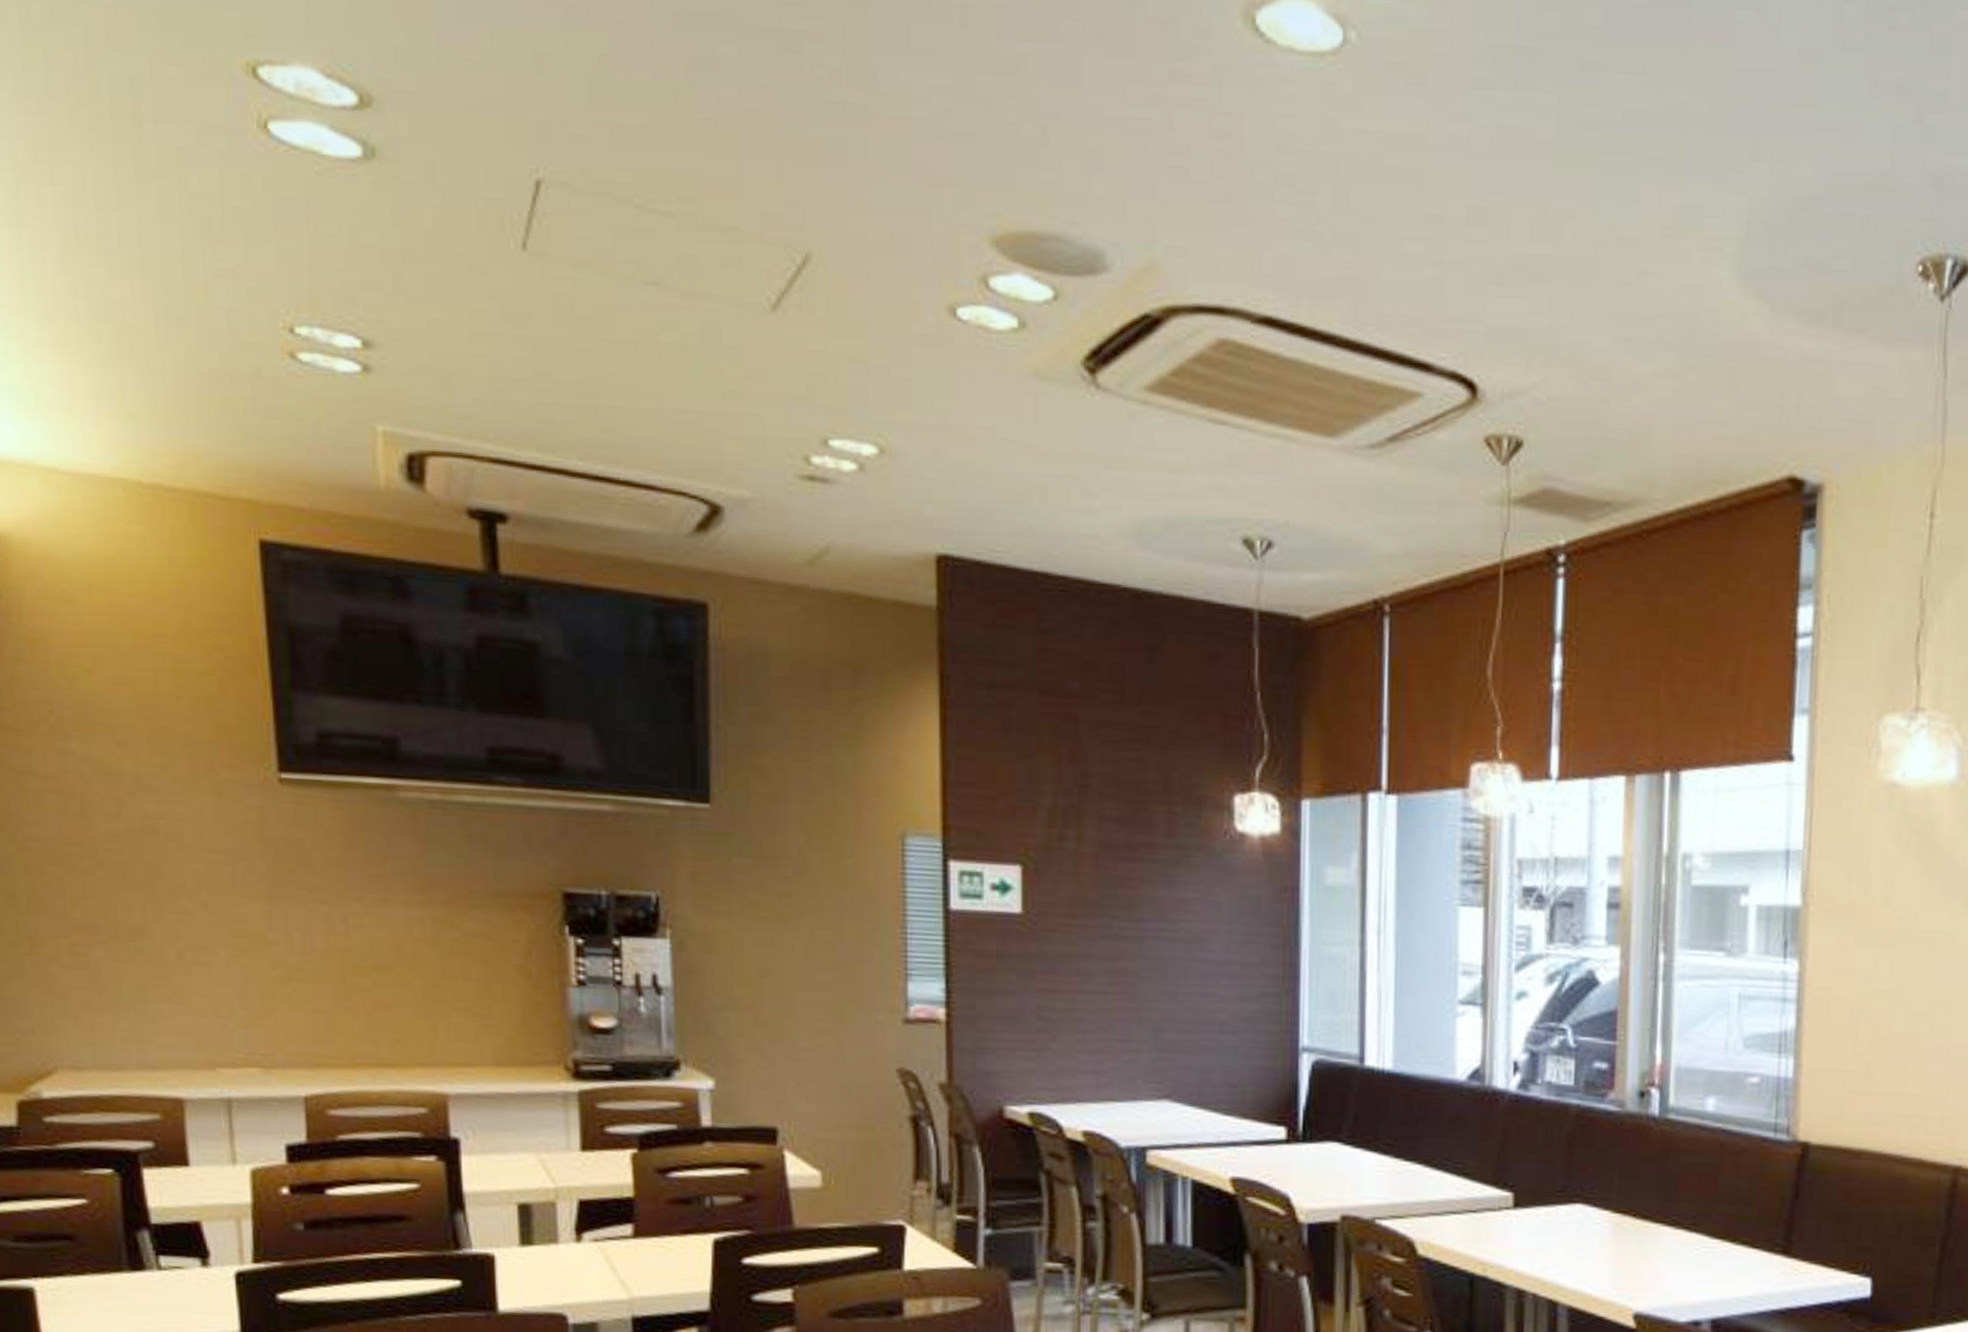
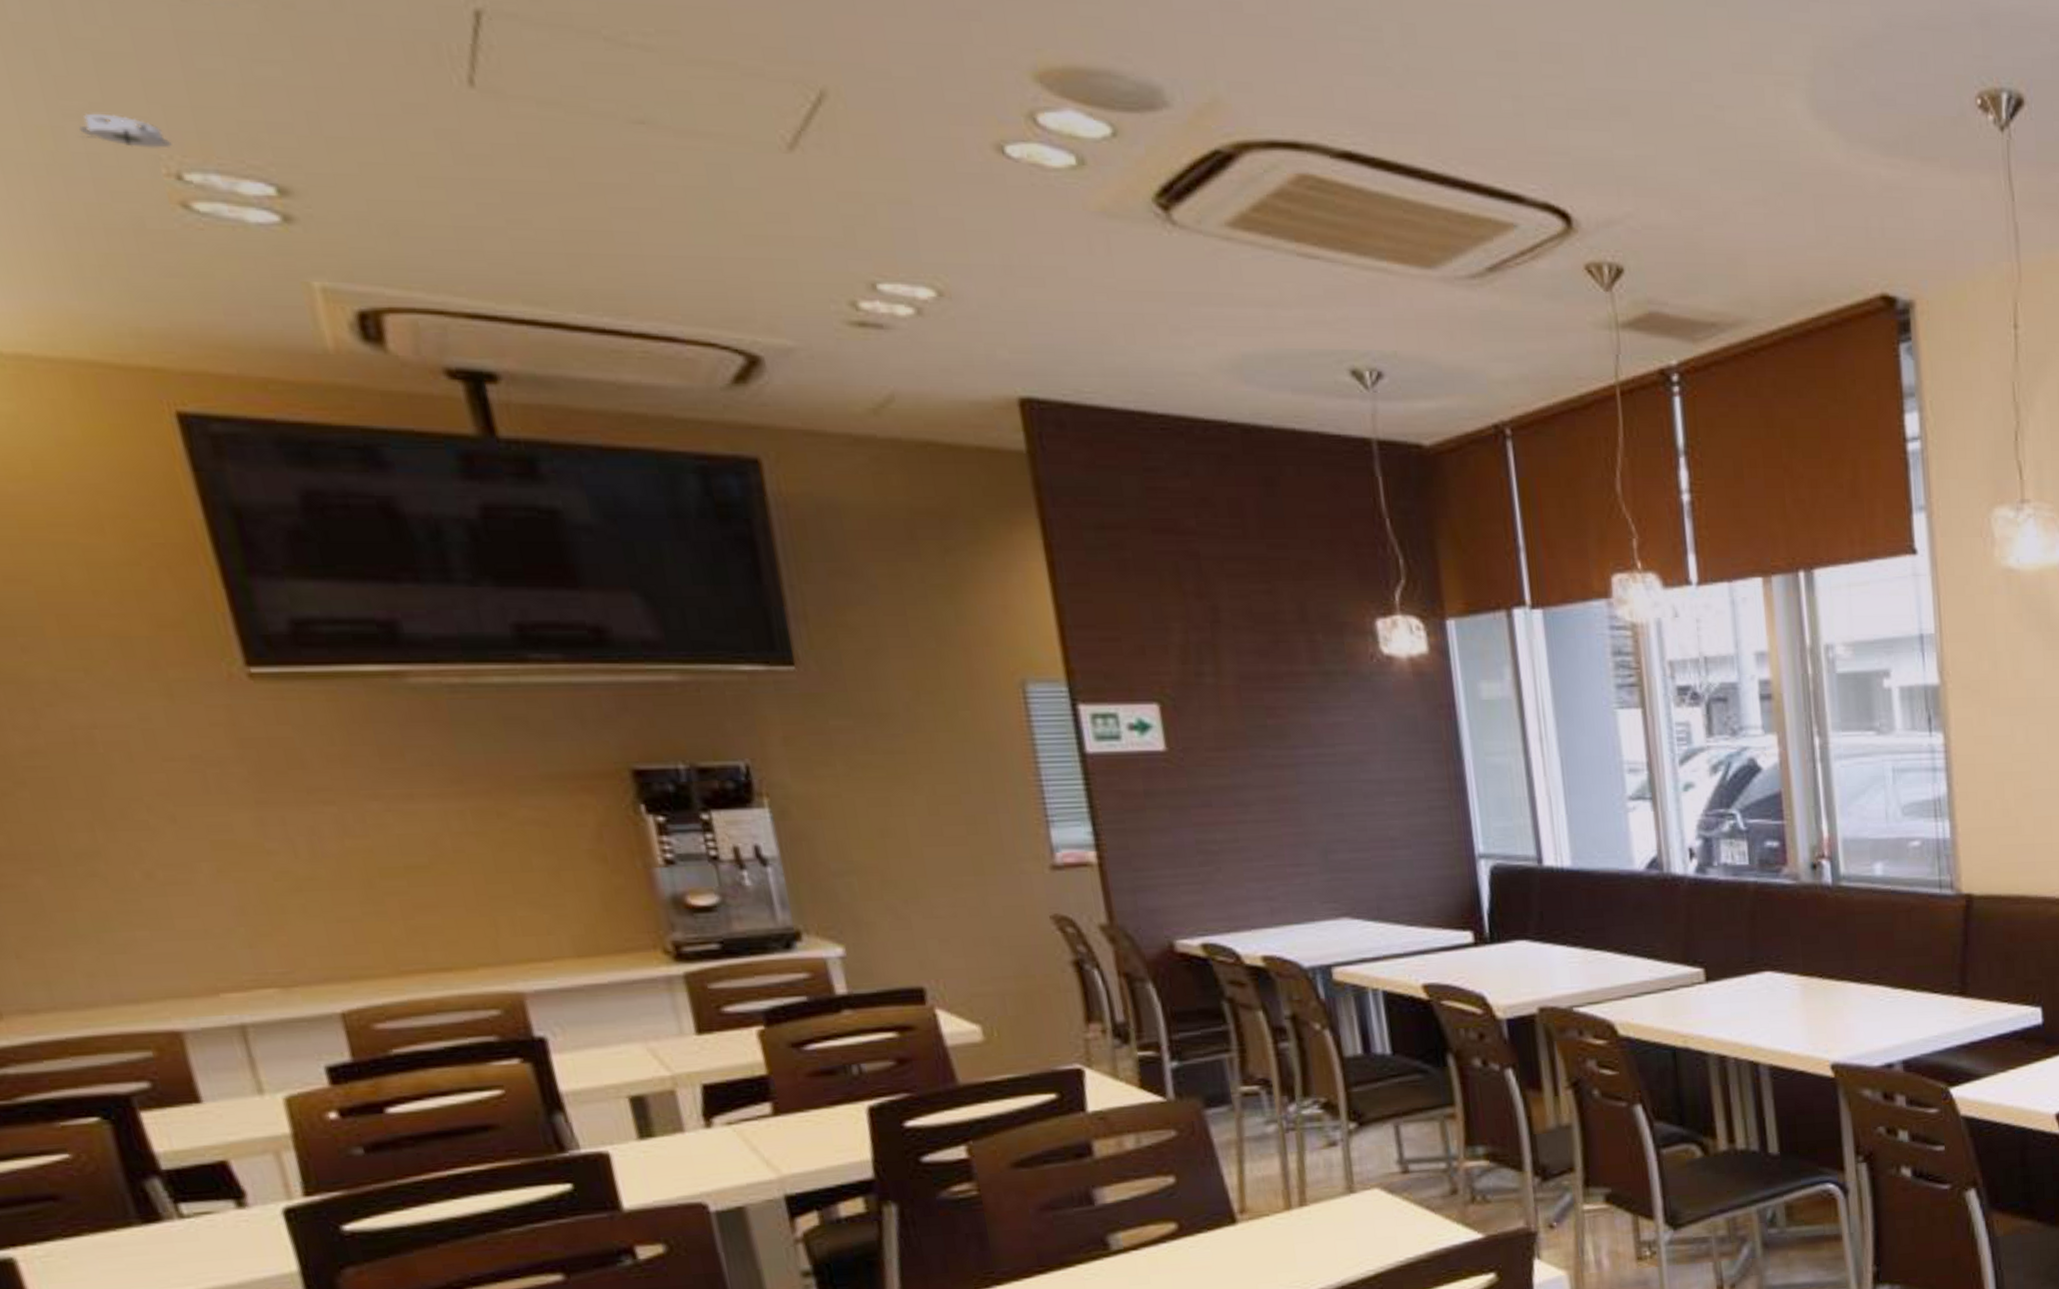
smoke detector: none [224,273,290,305] -> present [79,113,172,149]

